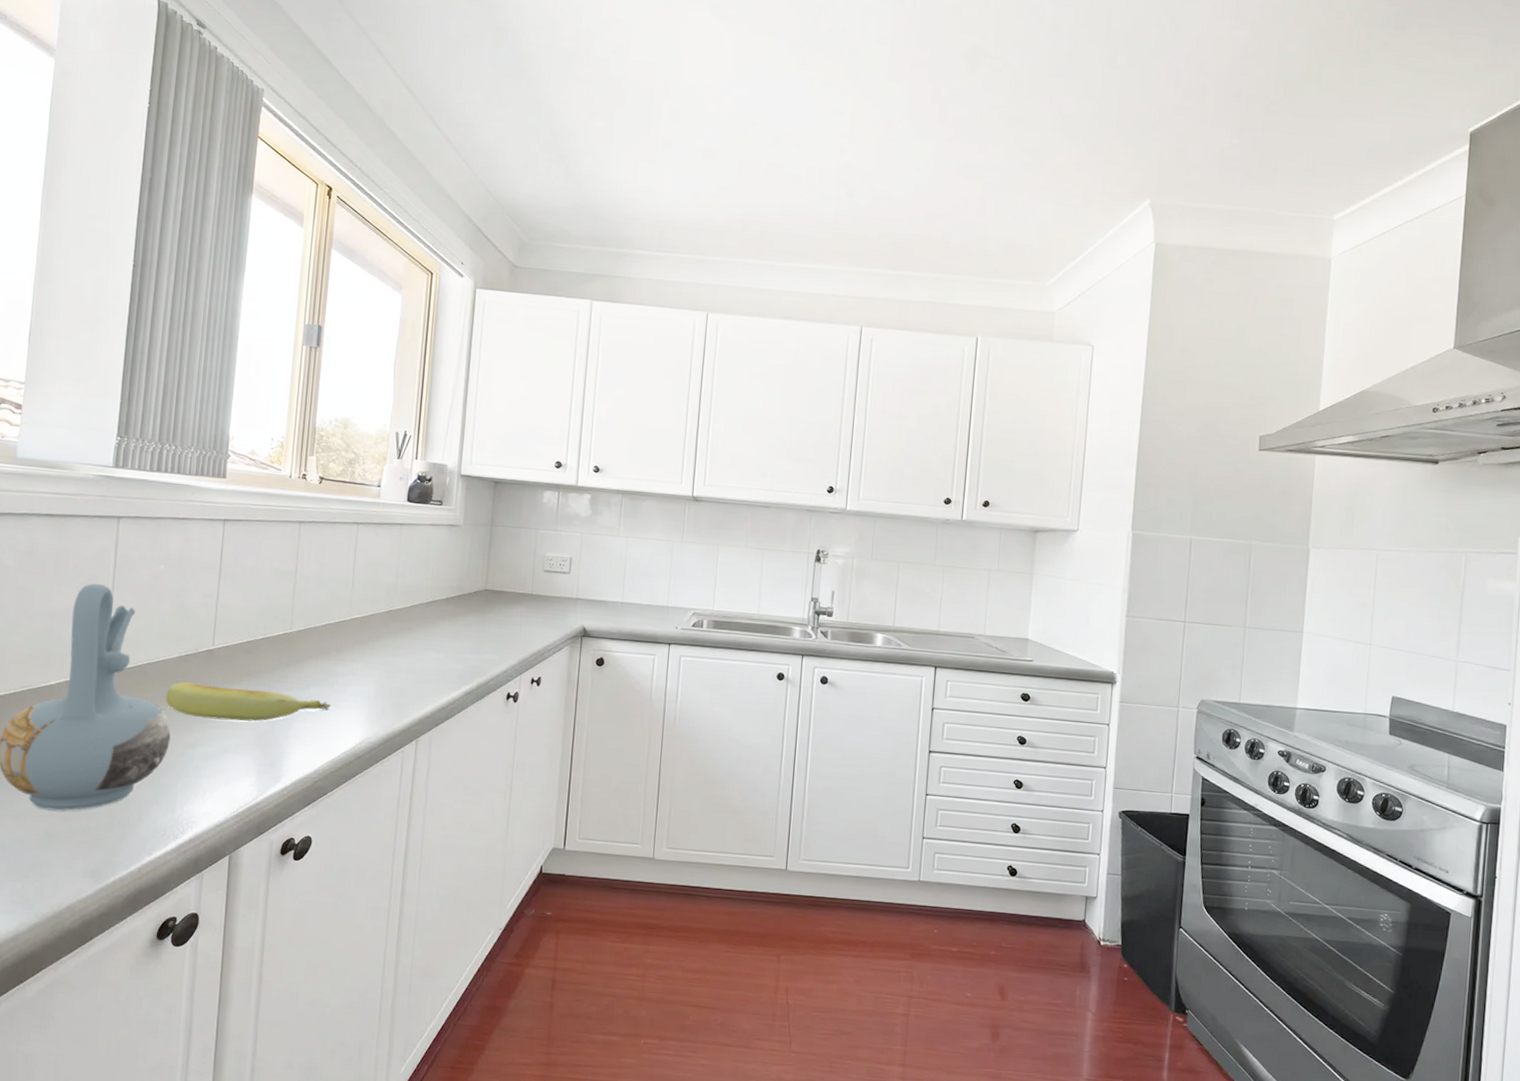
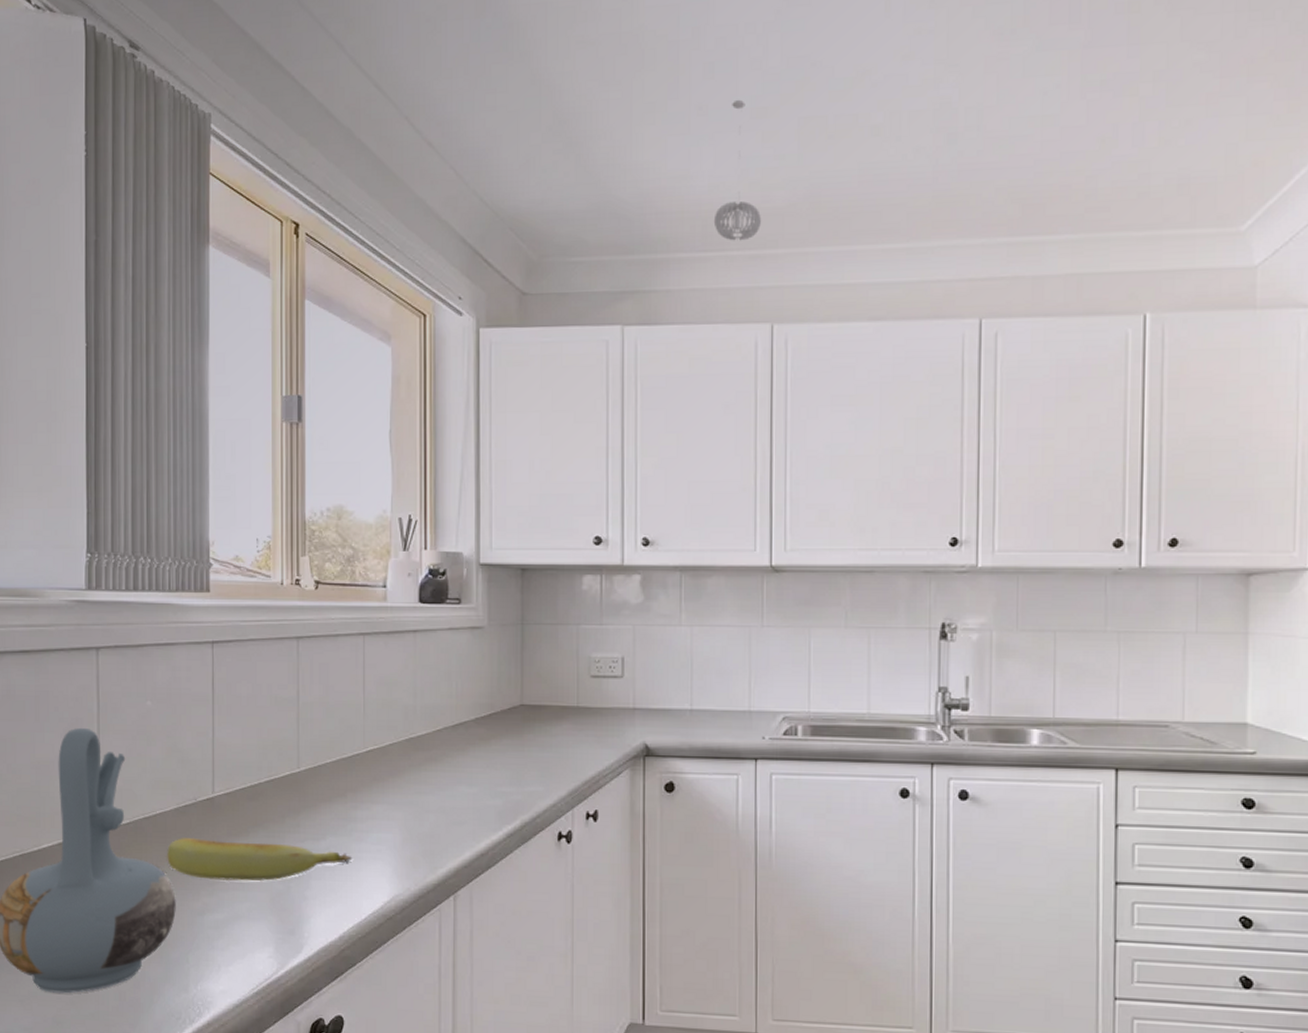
pendant light: none [668,141,706,247] -> present [713,99,762,241]

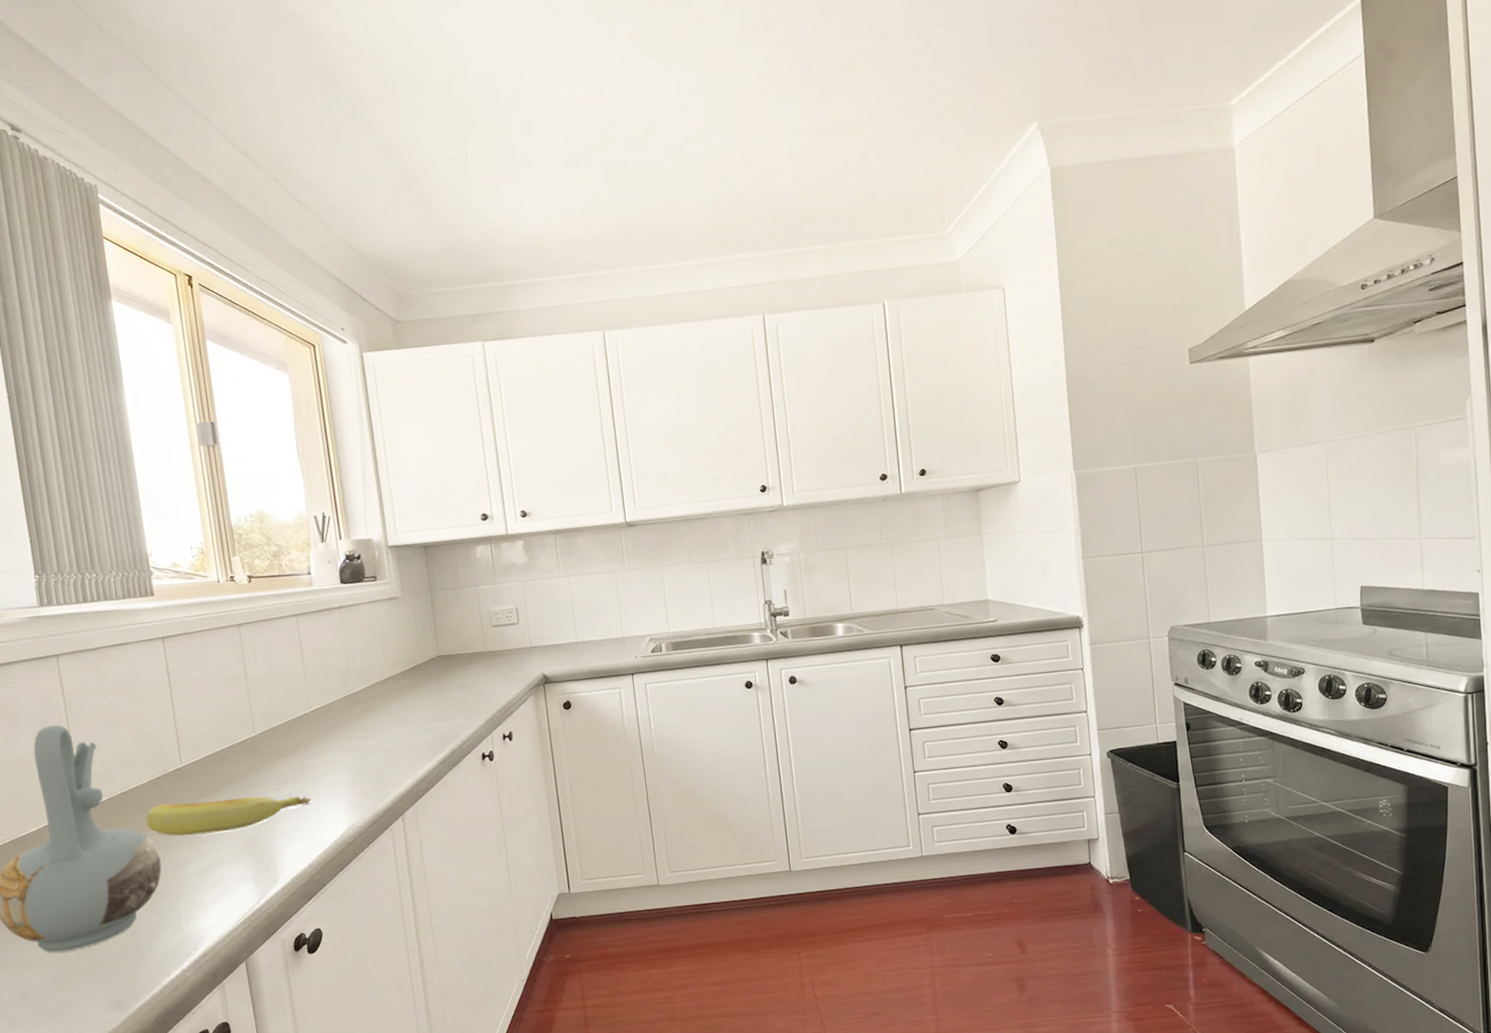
pendant light: present [713,99,762,241] -> none [546,152,586,267]

